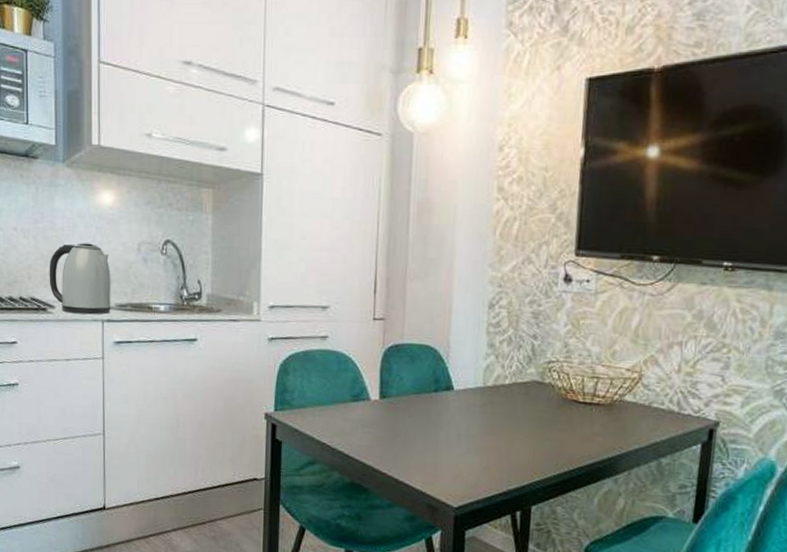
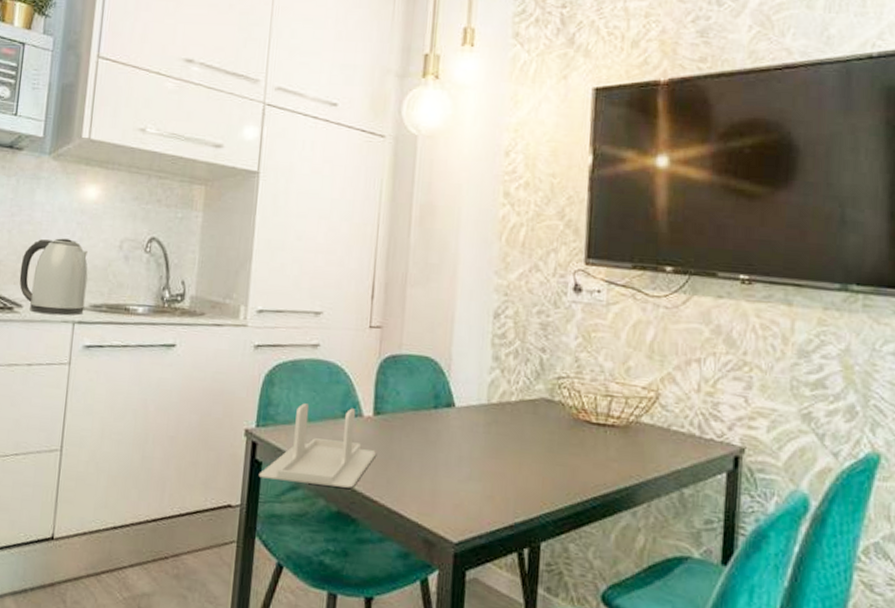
napkin holder: none [279,389,384,463] -> present [258,403,377,488]

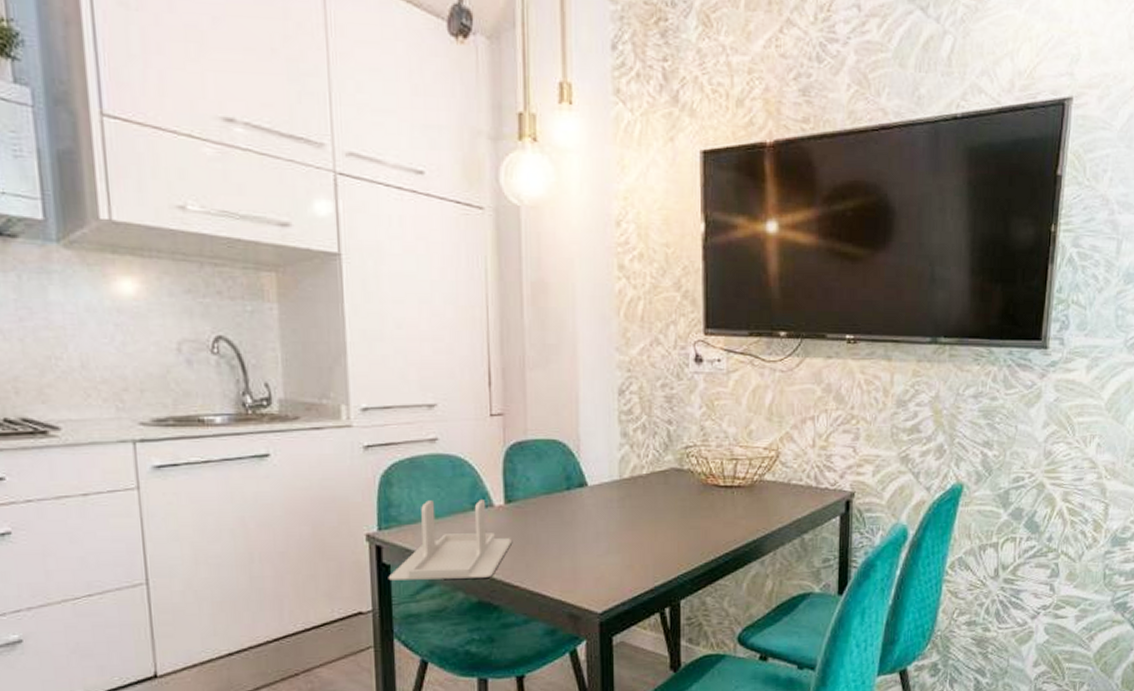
kettle: present [19,238,88,316] -> none [46,344,145,435]

